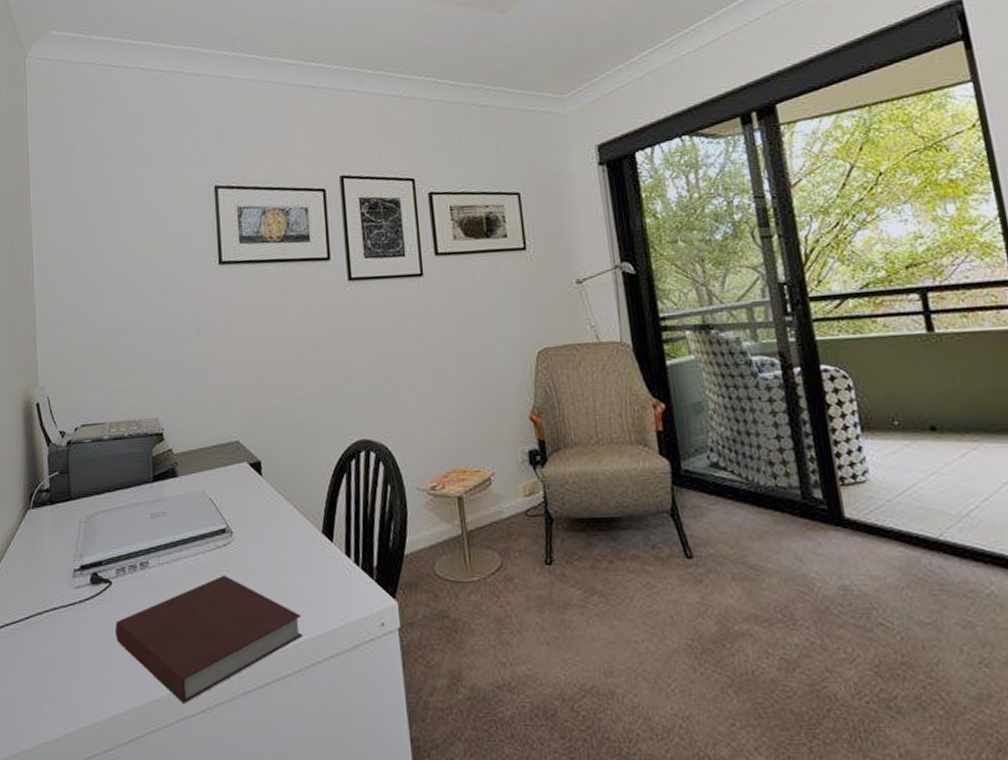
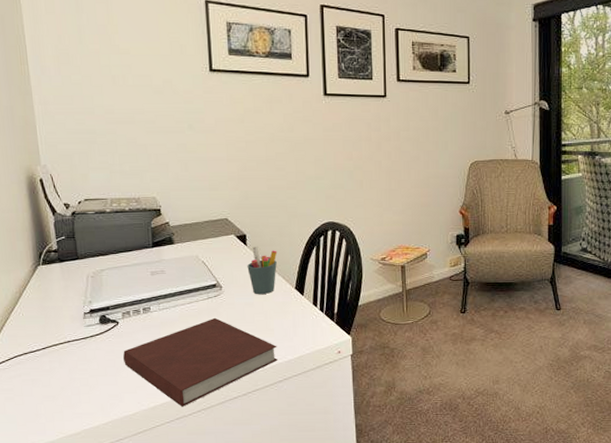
pen holder: none [262,475,299,543] -> present [247,246,277,295]

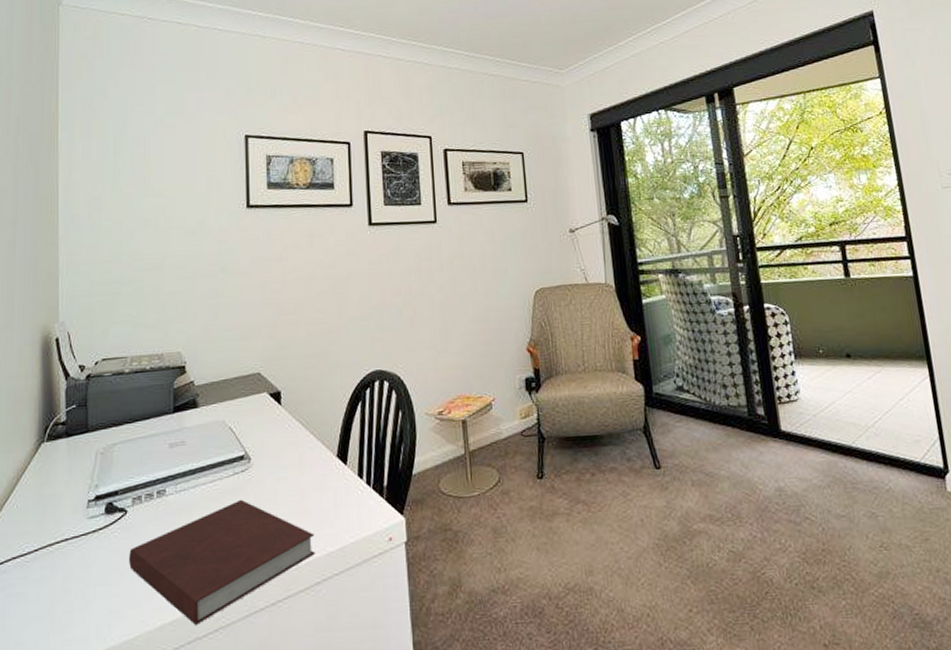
pen holder: present [247,246,277,295] -> none [281,404,316,467]

